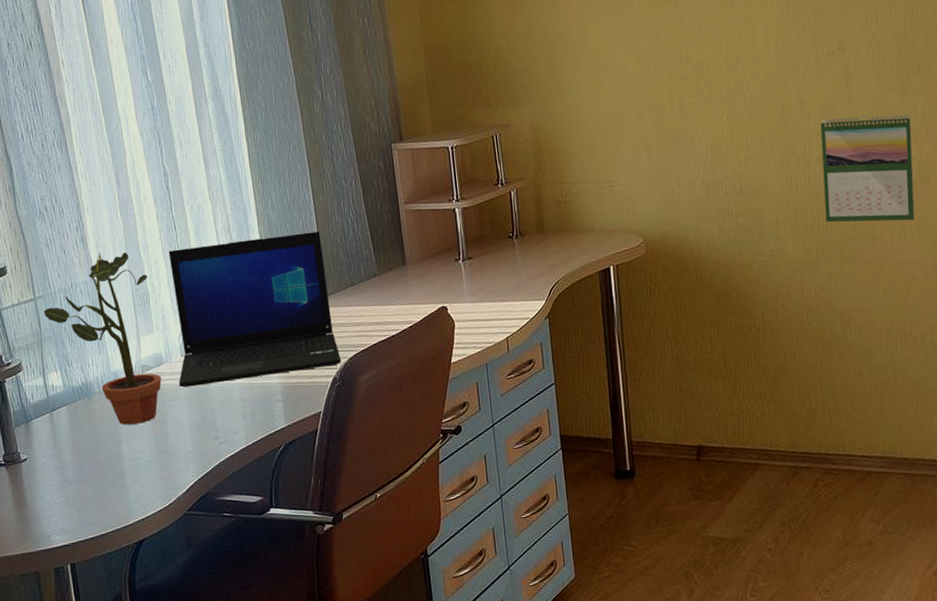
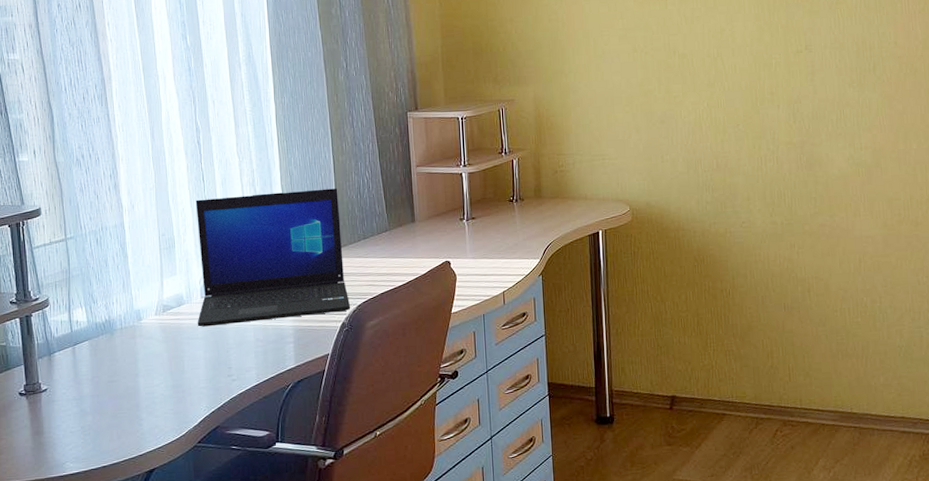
potted plant: present [43,252,162,425] -> none [73,199,181,360]
calendar: present [820,115,915,223] -> none [788,107,868,202]

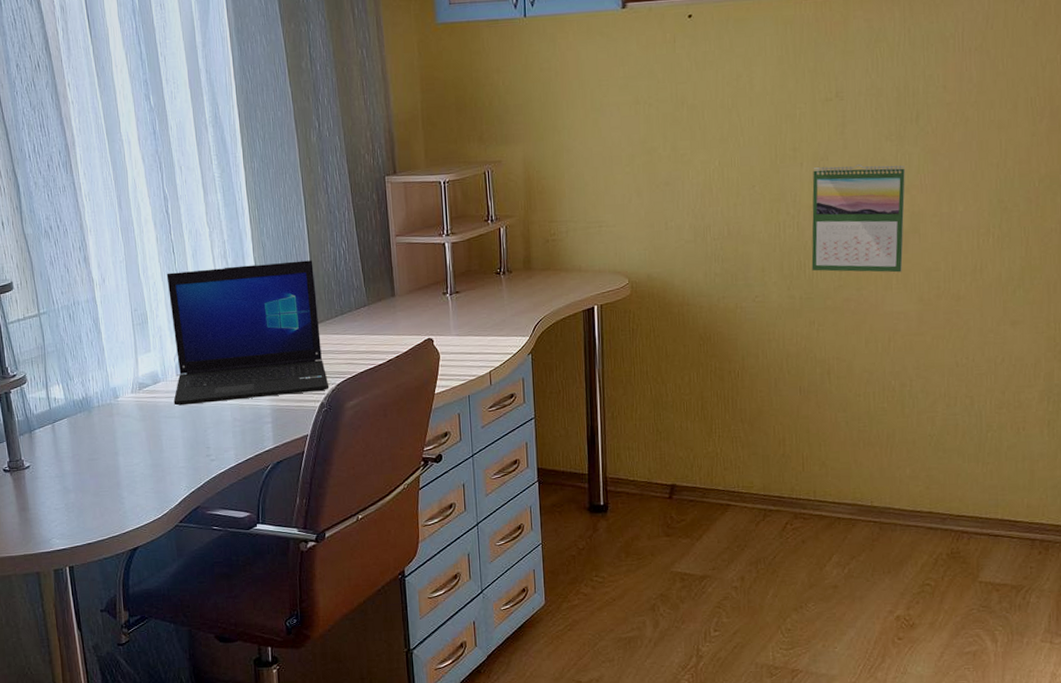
calendar: none [788,107,868,202] -> present [811,164,905,273]

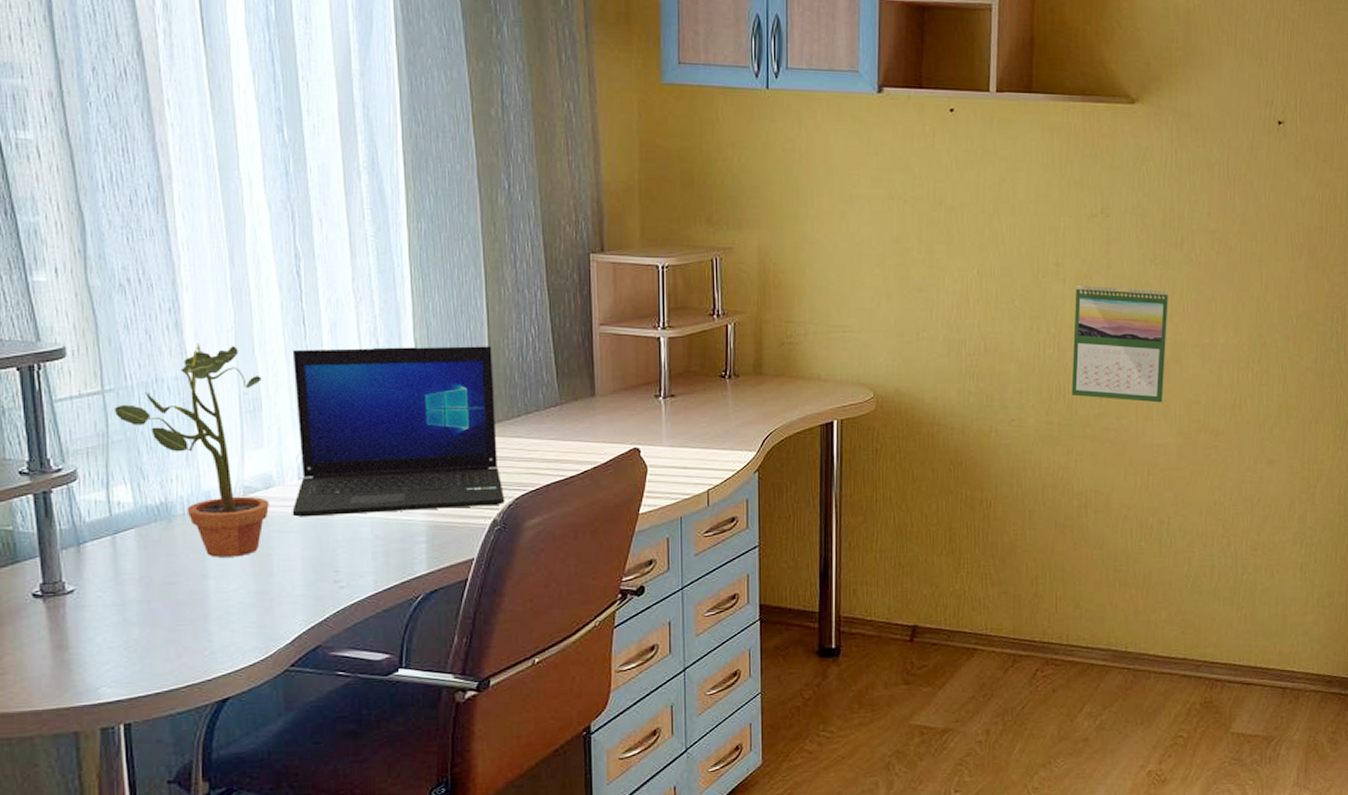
potted plant: none [47,272,157,439] -> present [113,343,269,558]

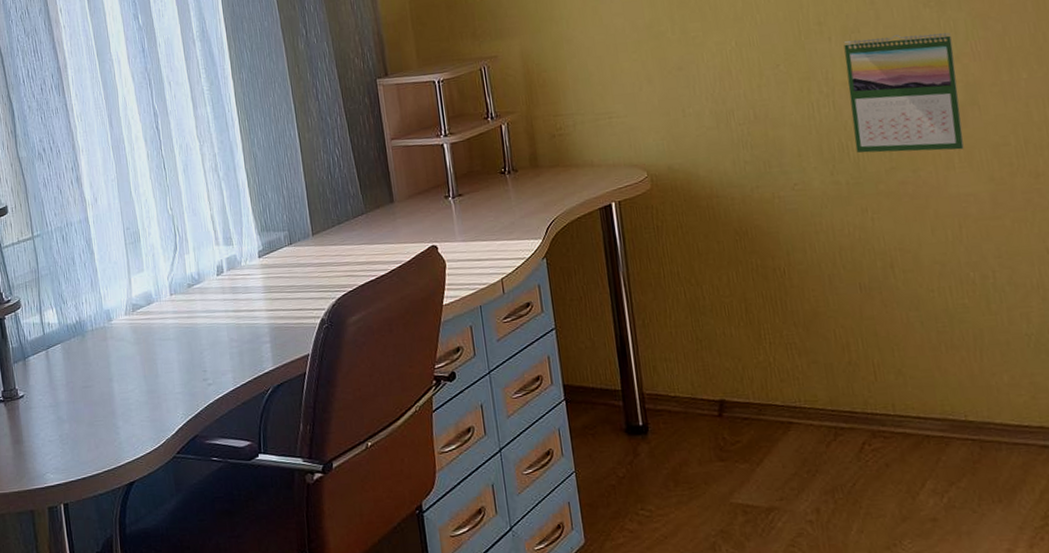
potted plant: present [113,343,269,558] -> none [40,191,152,364]
laptop: present [292,346,504,517] -> none [158,169,328,327]

